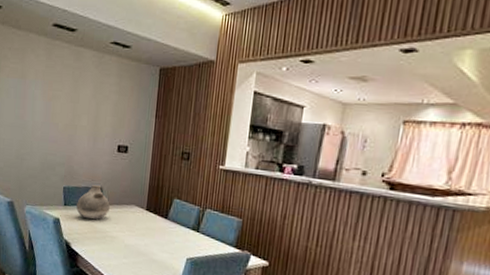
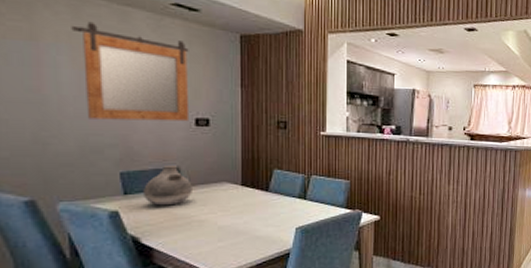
mirror: none [45,61,120,148] -> present [71,21,190,122]

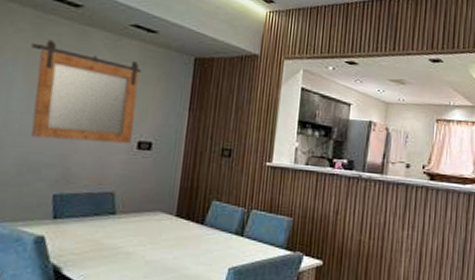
vase: present [144,166,192,206] -> none [73,190,125,234]

